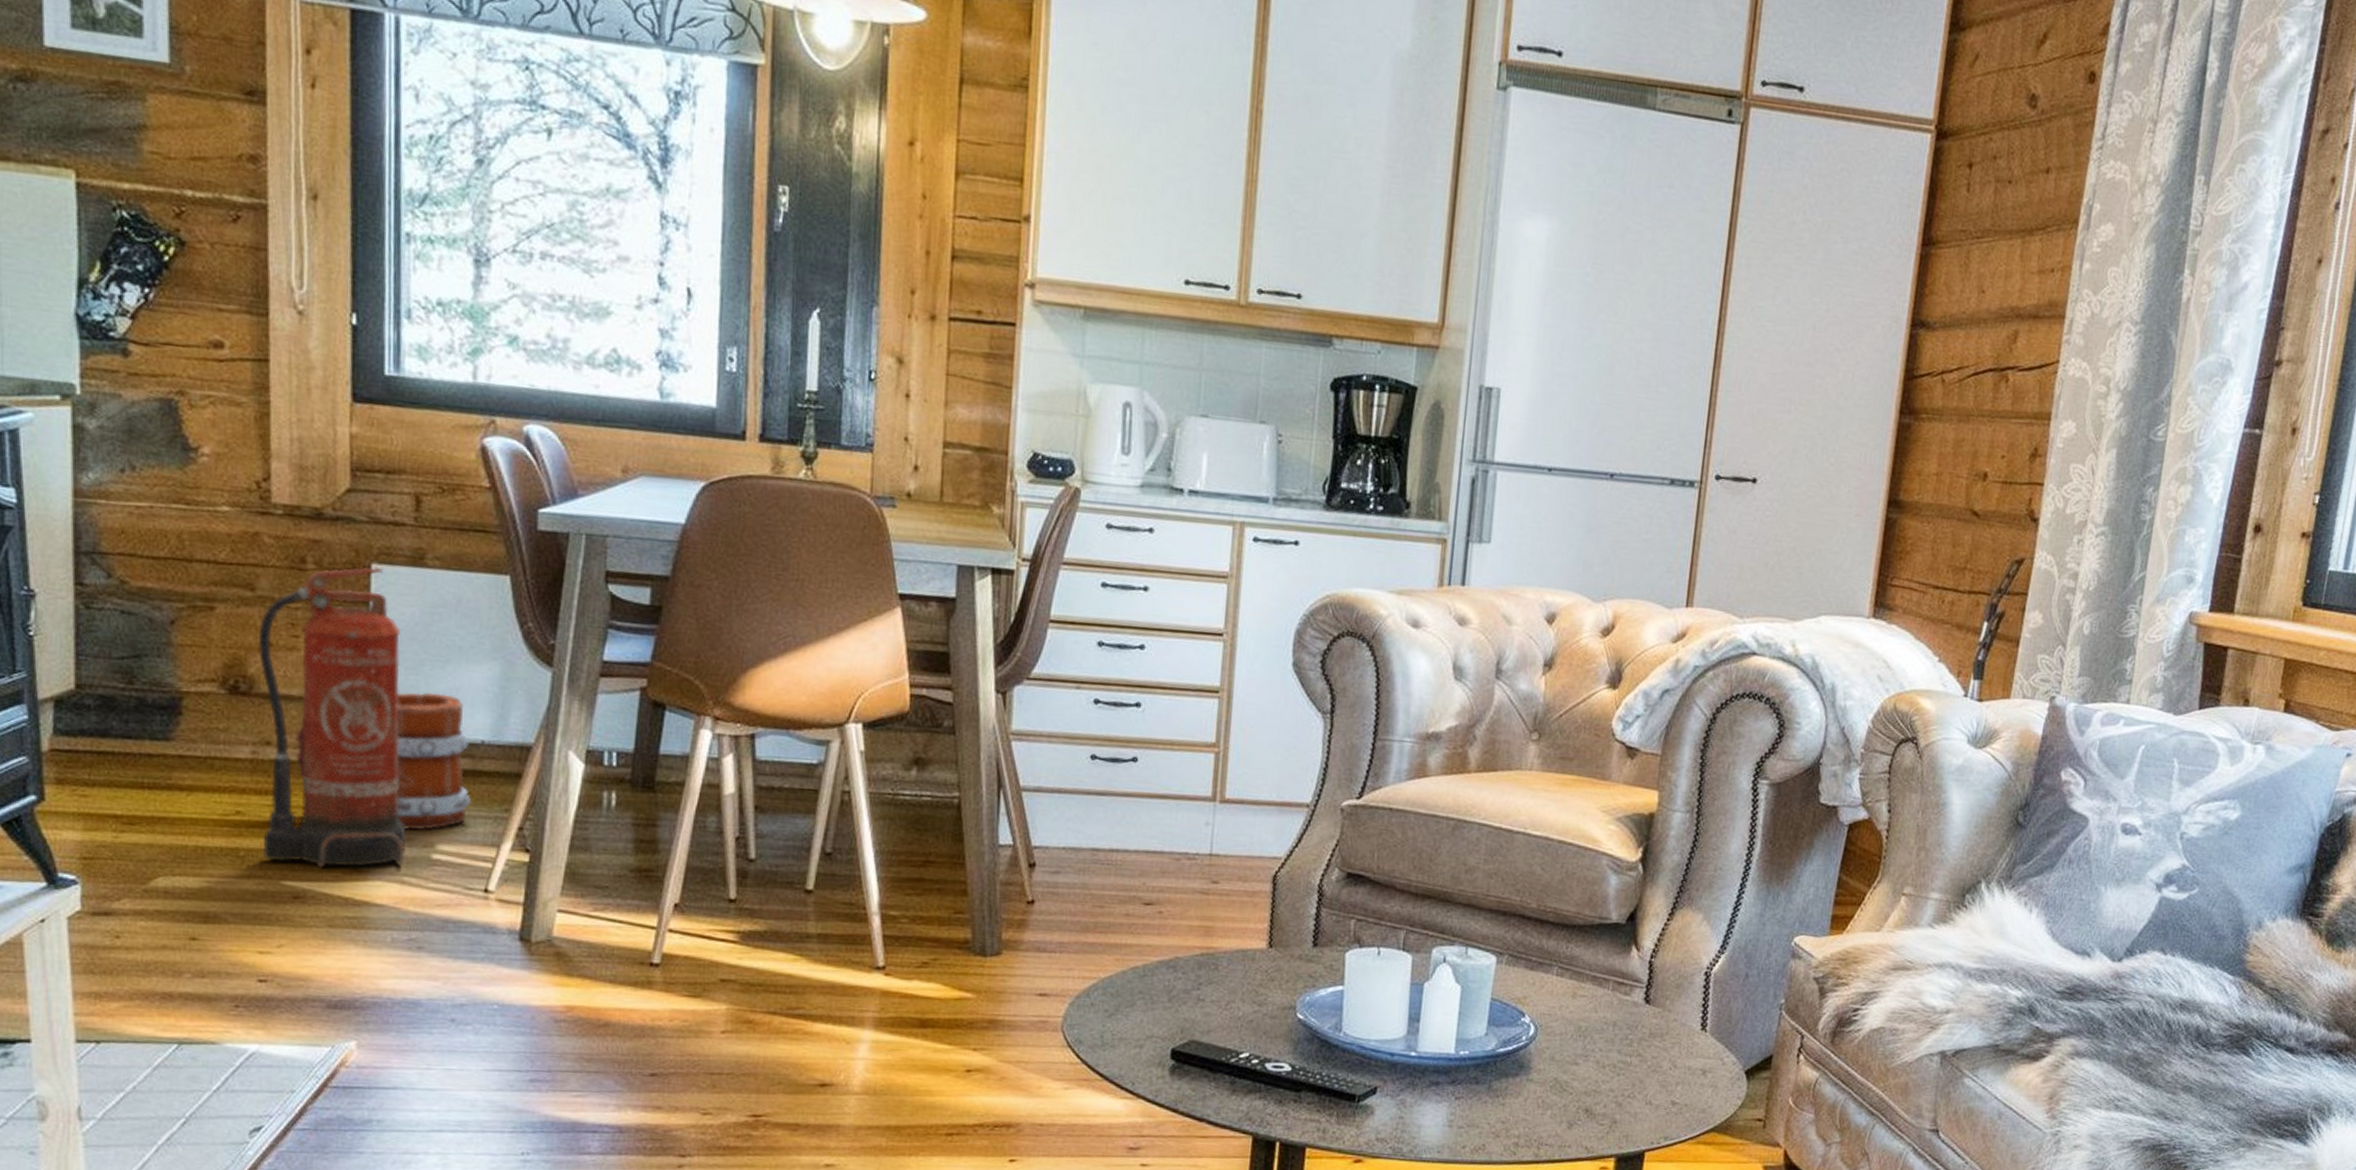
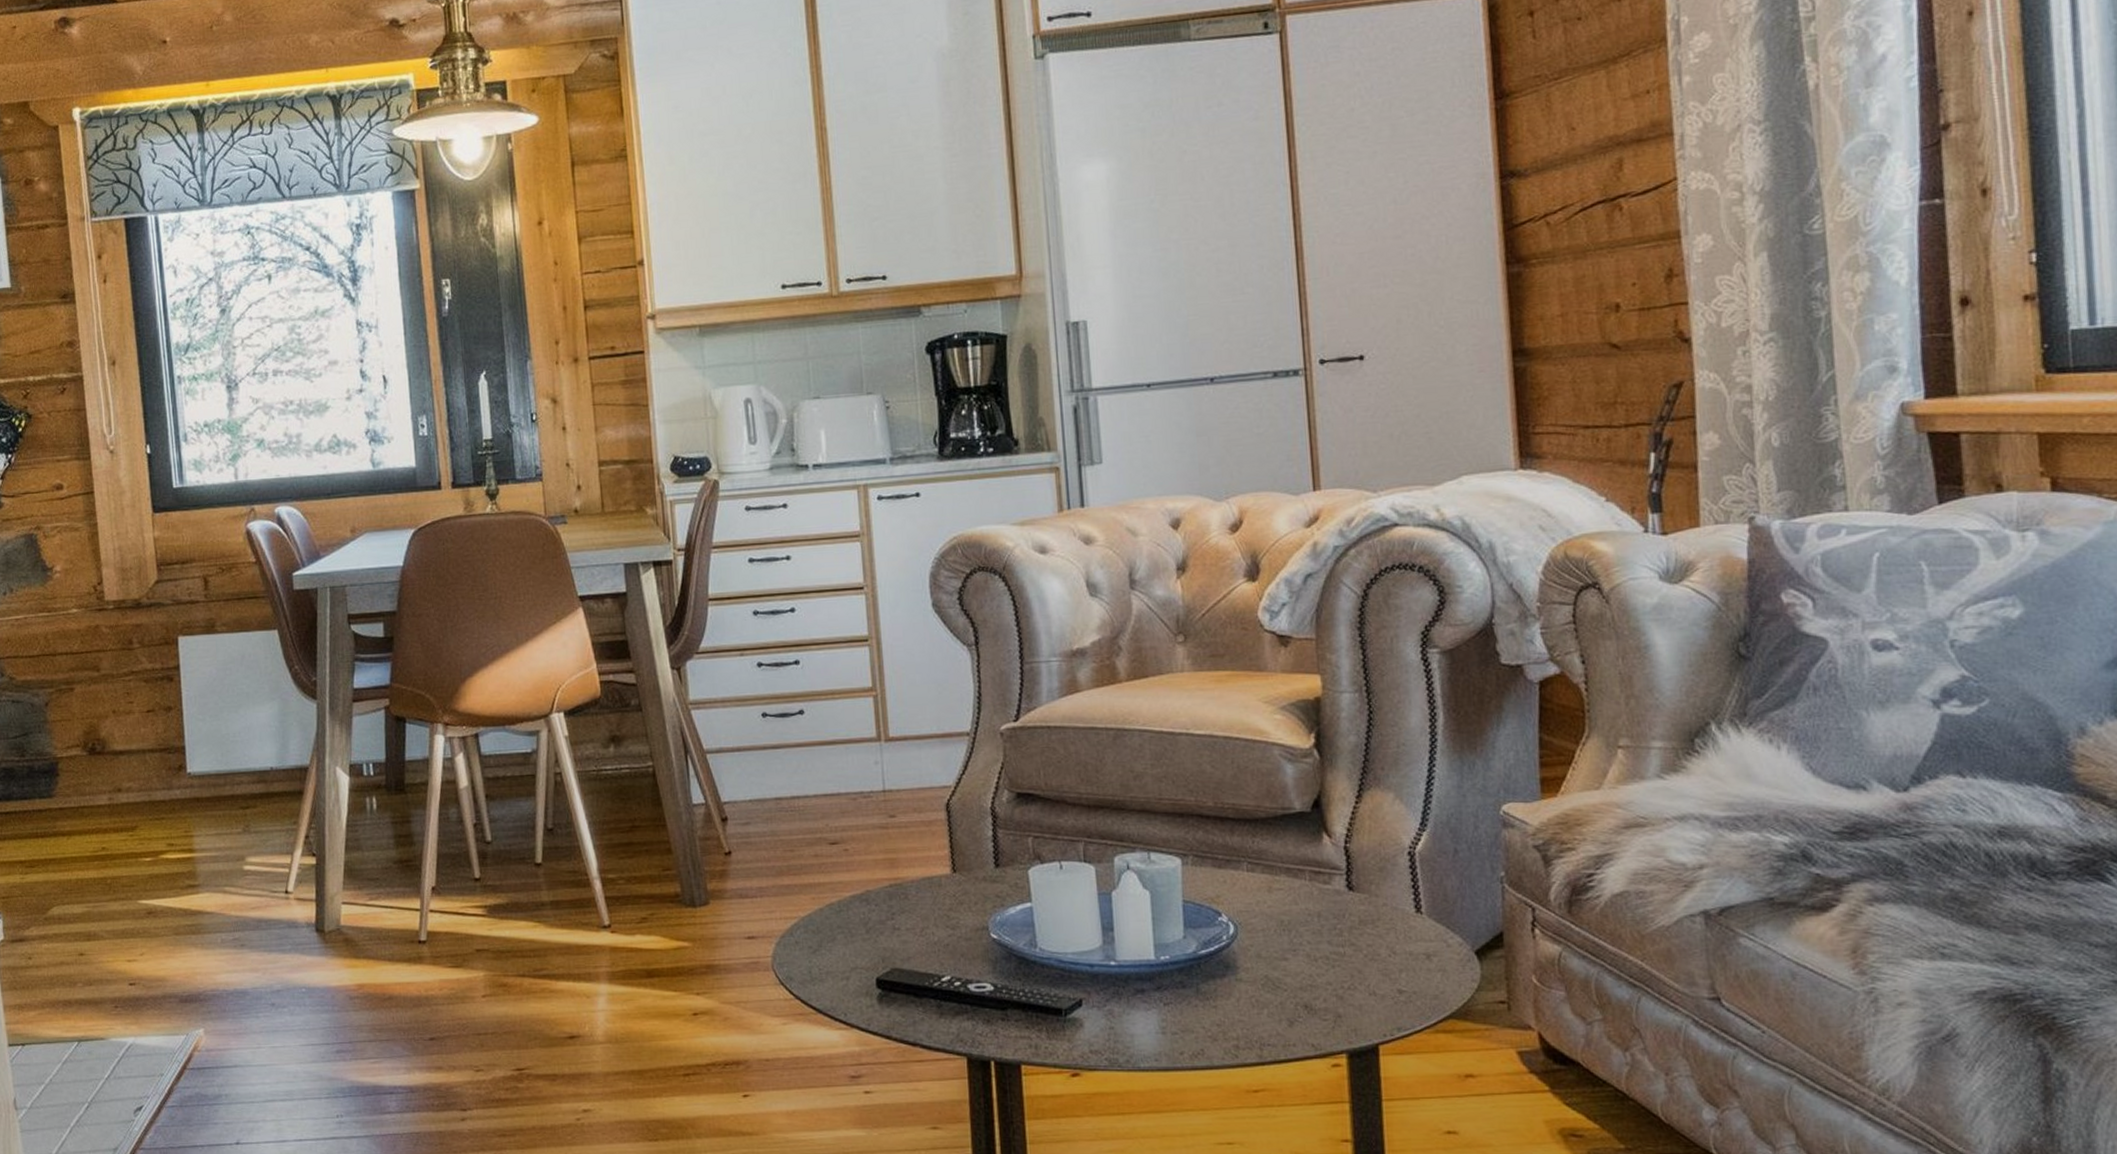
fire extinguisher: present [257,566,406,868] -> none [105,638,225,887]
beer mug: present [295,692,472,831] -> none [138,733,269,848]

